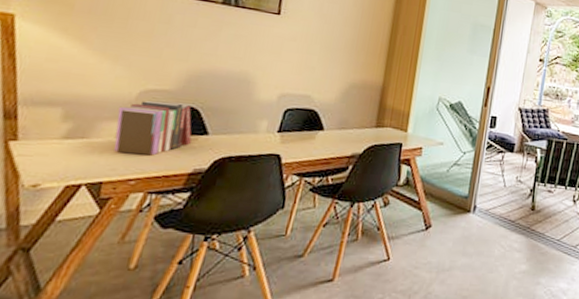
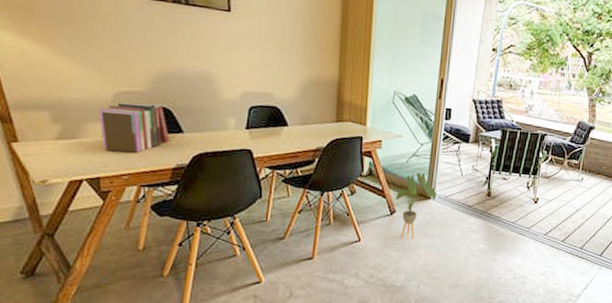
house plant: none [432,183,476,257] -> present [396,172,436,238]

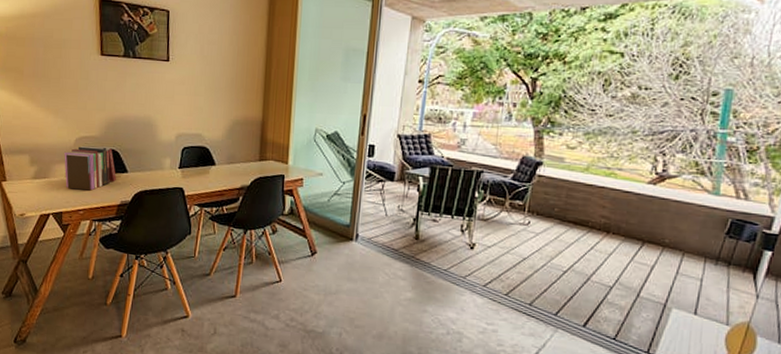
house plant: present [396,172,436,238] -> none [317,212,358,282]

